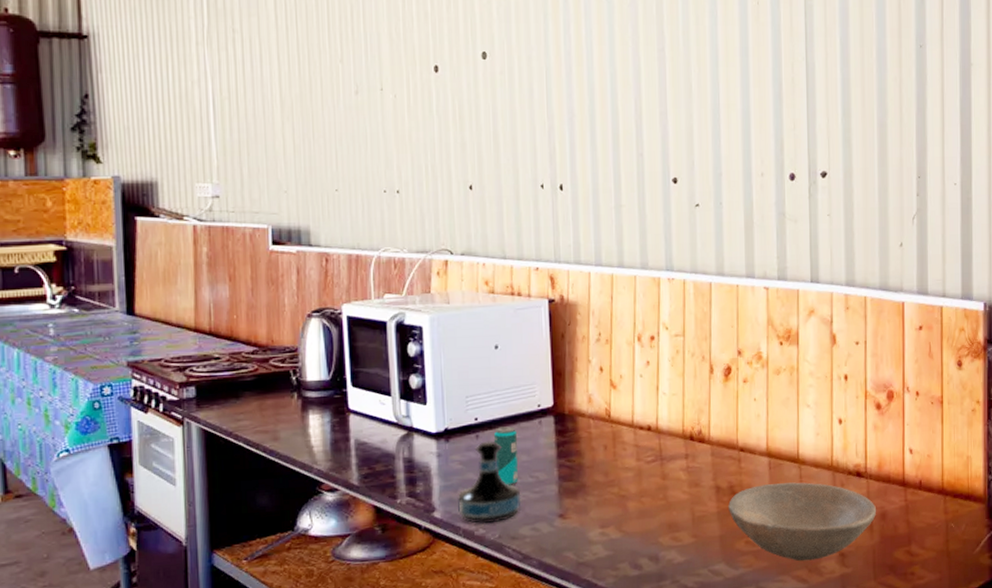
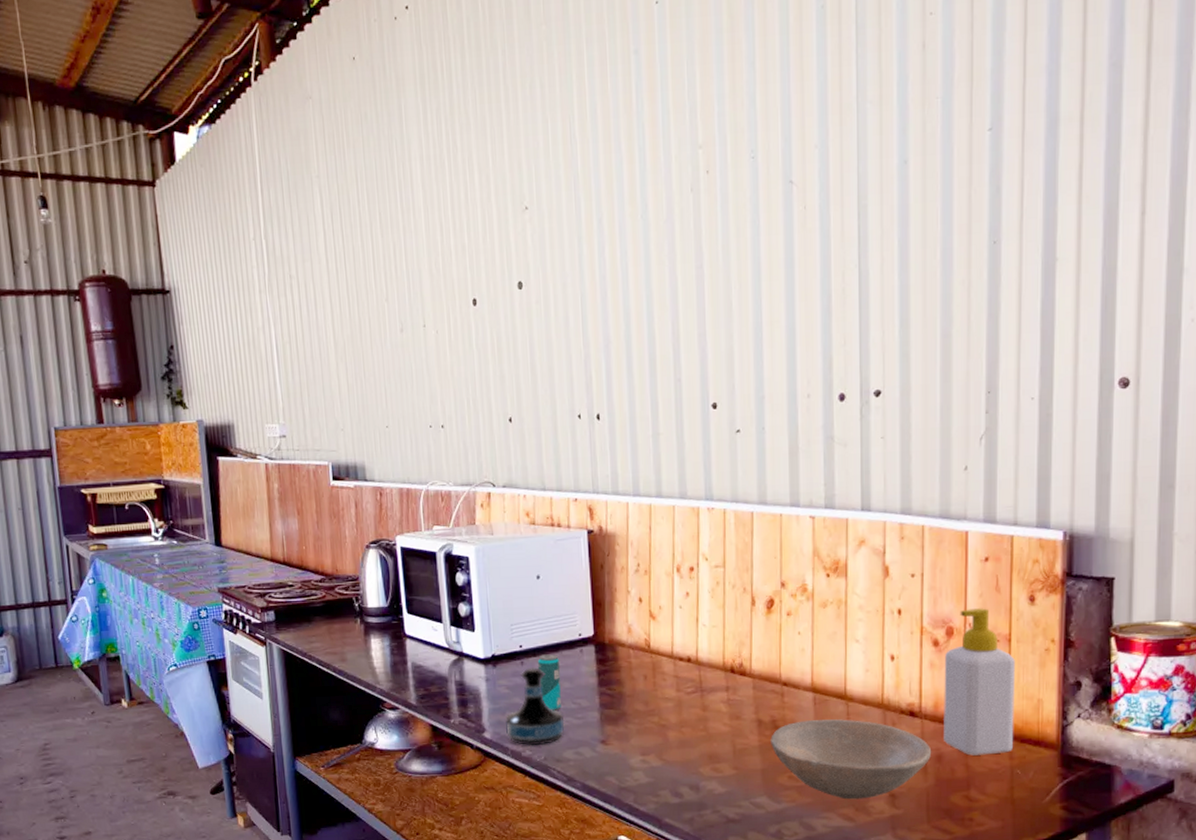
soap bottle: none [886,373,948,512] -> present [944,608,1015,756]

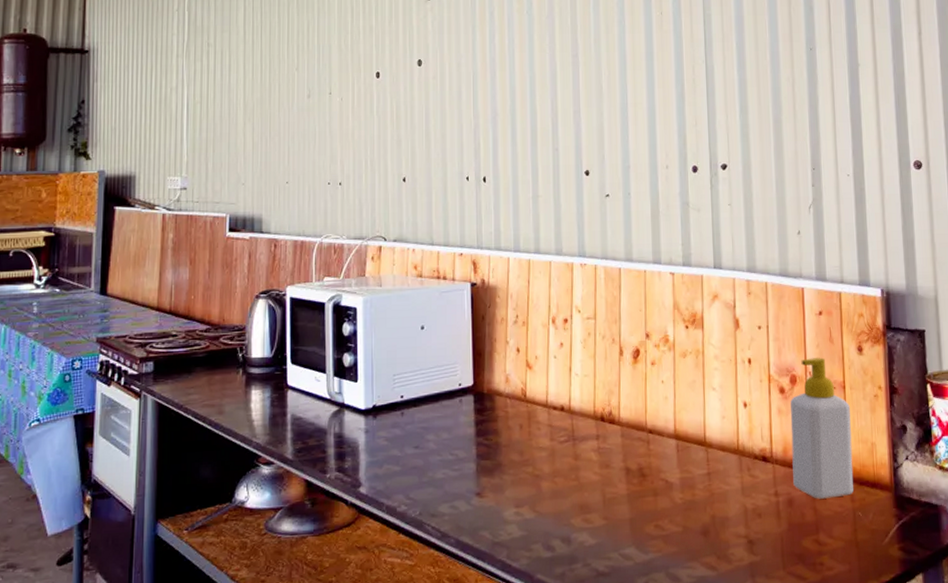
tequila bottle: present [506,667,565,746] -> none [383,418,441,501]
beverage can: present [537,654,561,711] -> none [417,404,440,463]
bowl: present [771,719,932,800] -> none [638,465,784,548]

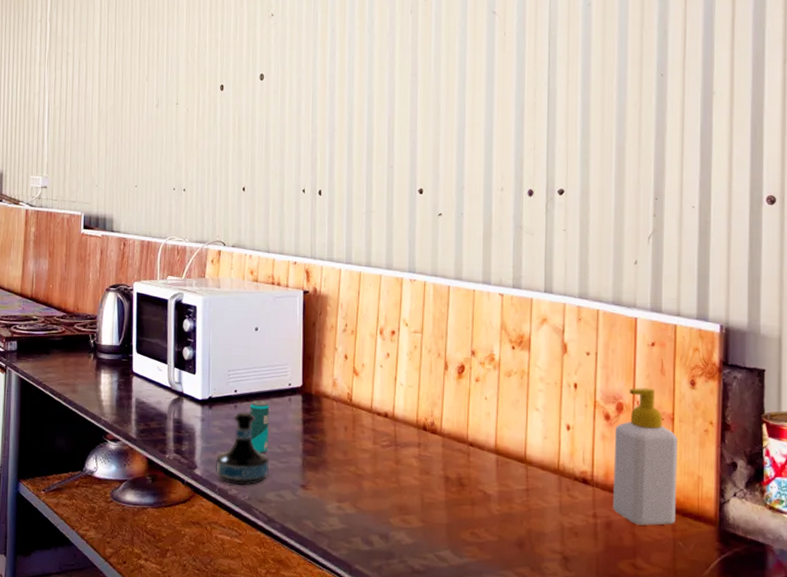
tequila bottle: none [383,418,441,501] -> present [216,411,270,486]
beverage can: none [417,404,440,463] -> present [249,400,270,453]

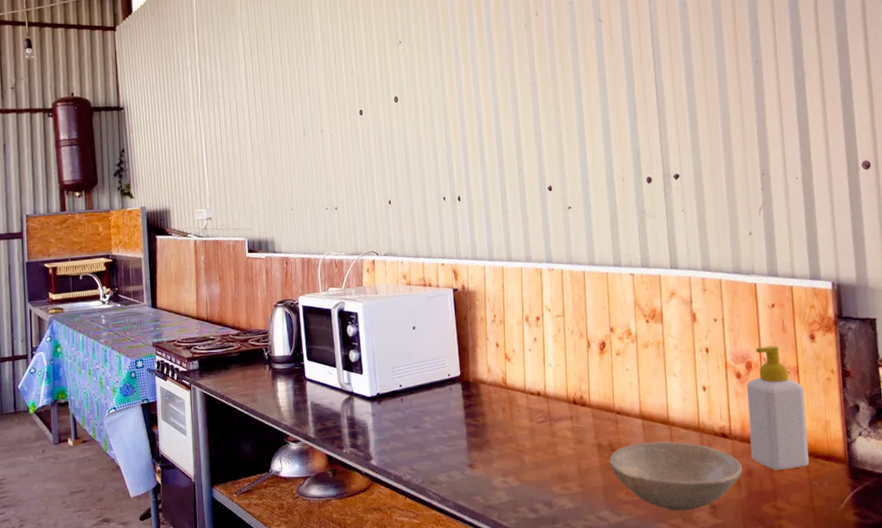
tequila bottle: present [216,411,270,486] -> none [389,403,438,471]
beverage can: present [249,400,270,453] -> none [414,392,435,440]
bowl: none [456,480,602,560] -> present [609,441,743,512]

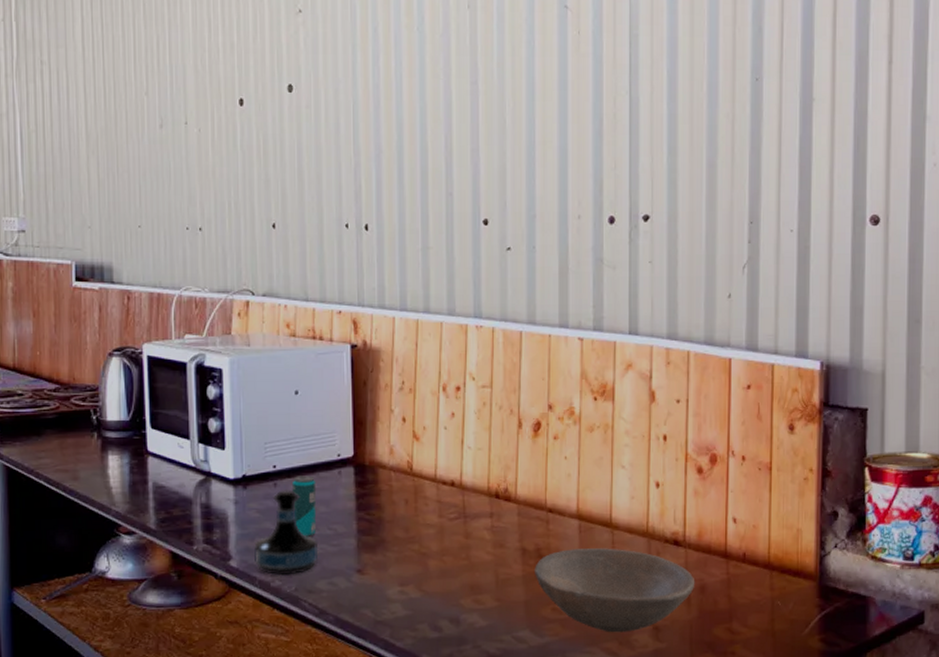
tequila bottle: none [389,403,438,471] -> present [254,490,319,576]
beverage can: none [414,392,435,440] -> present [291,475,317,537]
soap bottle: present [747,345,809,470] -> none [707,436,775,586]

